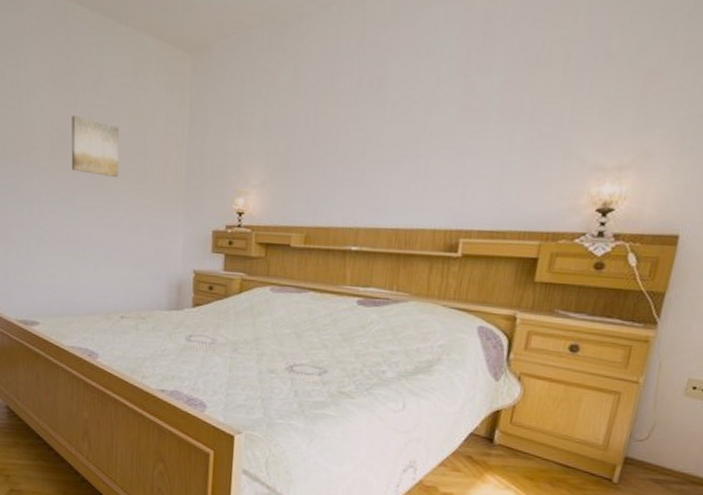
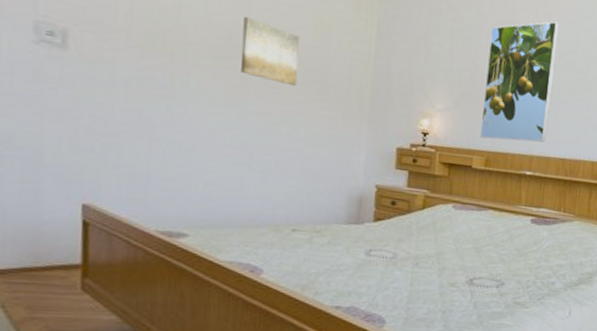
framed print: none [298,64,391,213] -> present [479,21,559,142]

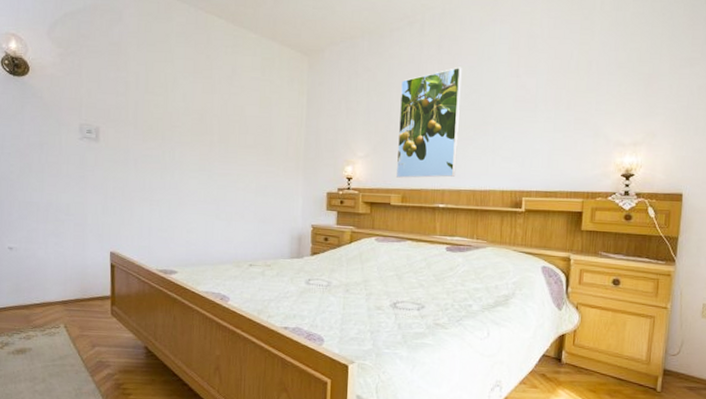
wall art: present [240,16,300,87] -> none [208,100,250,151]

